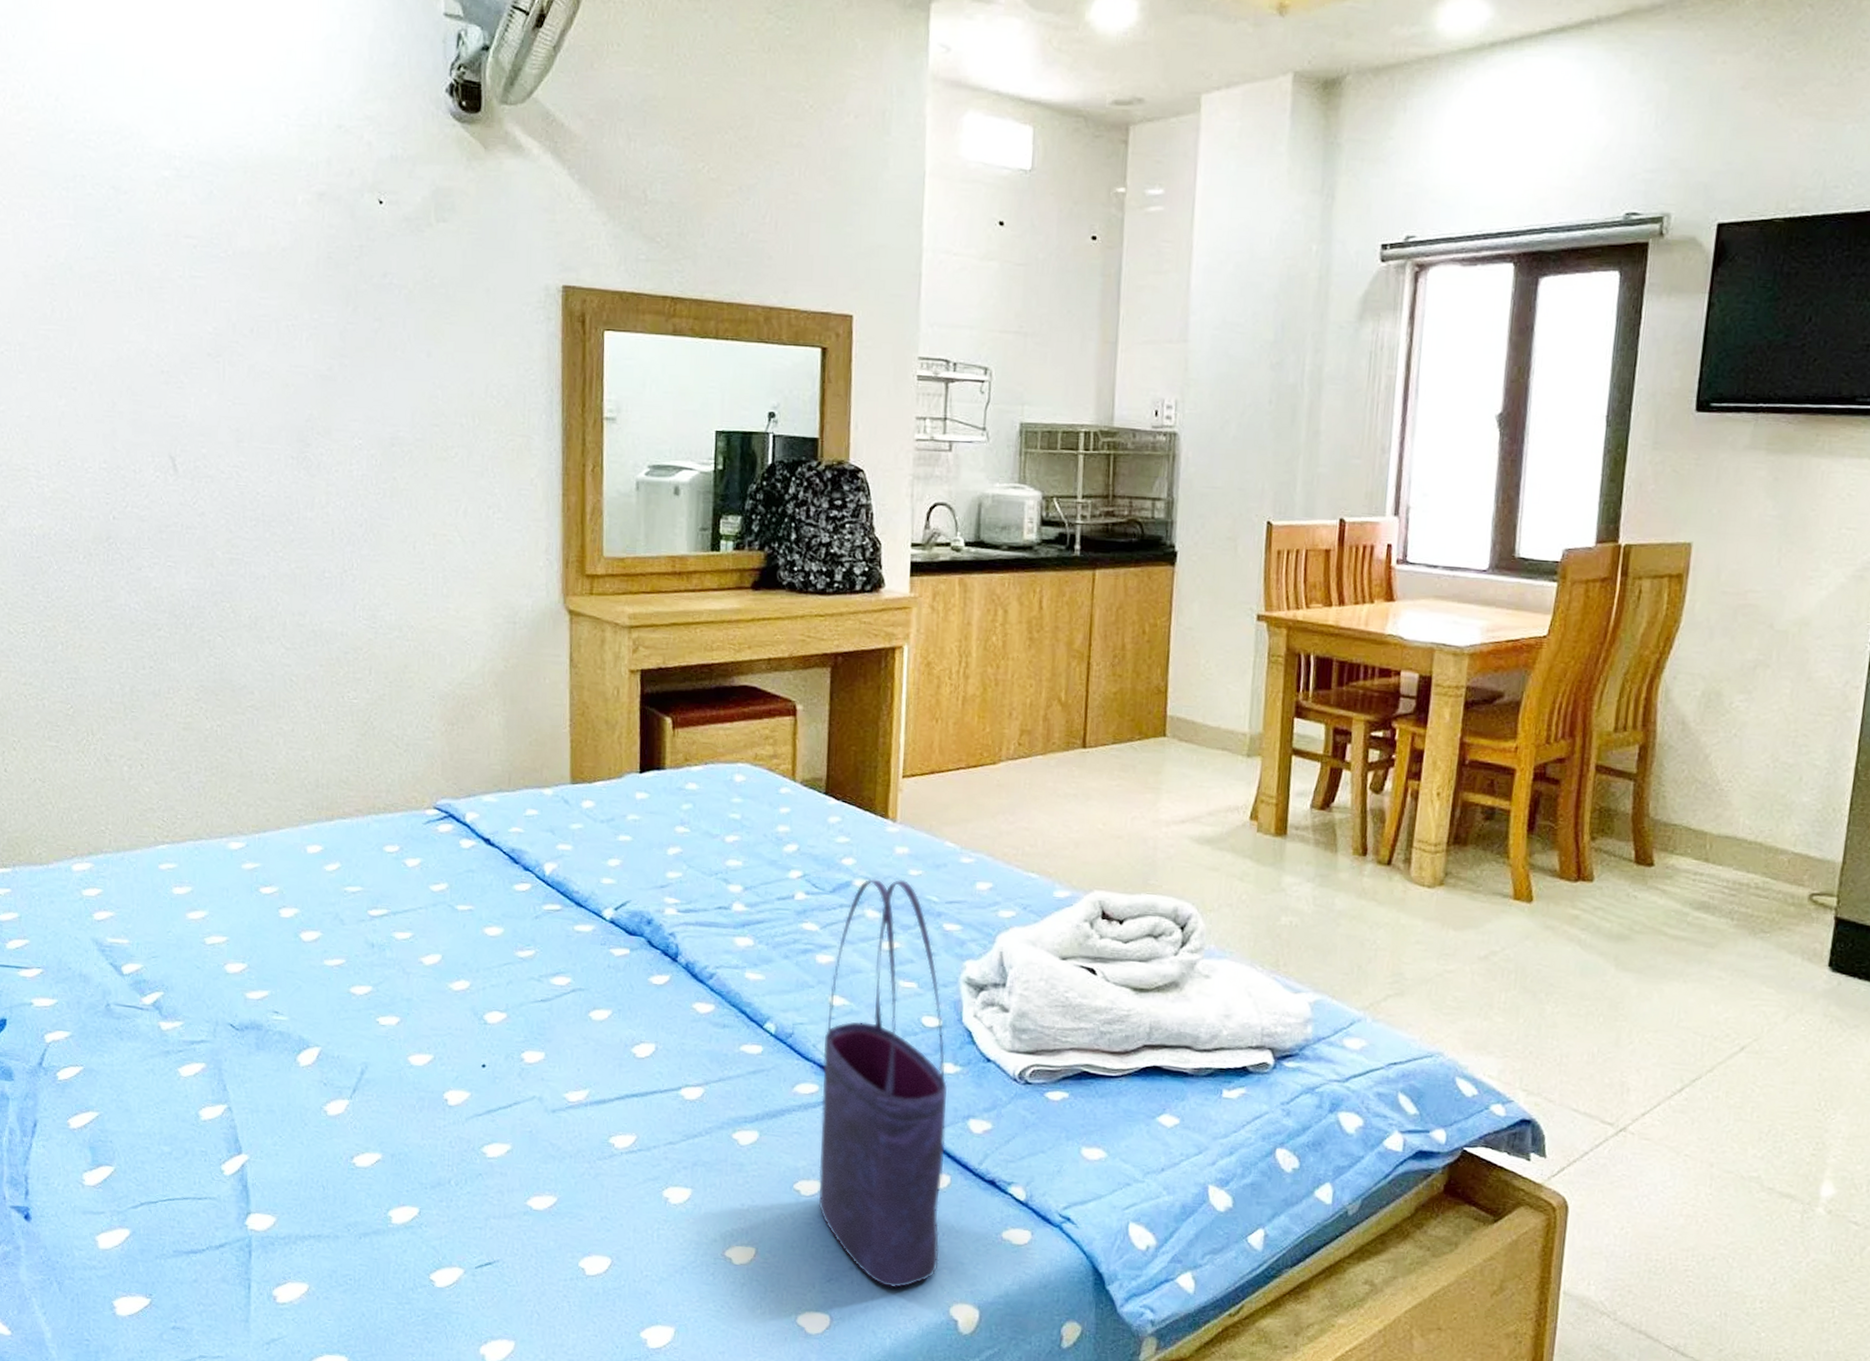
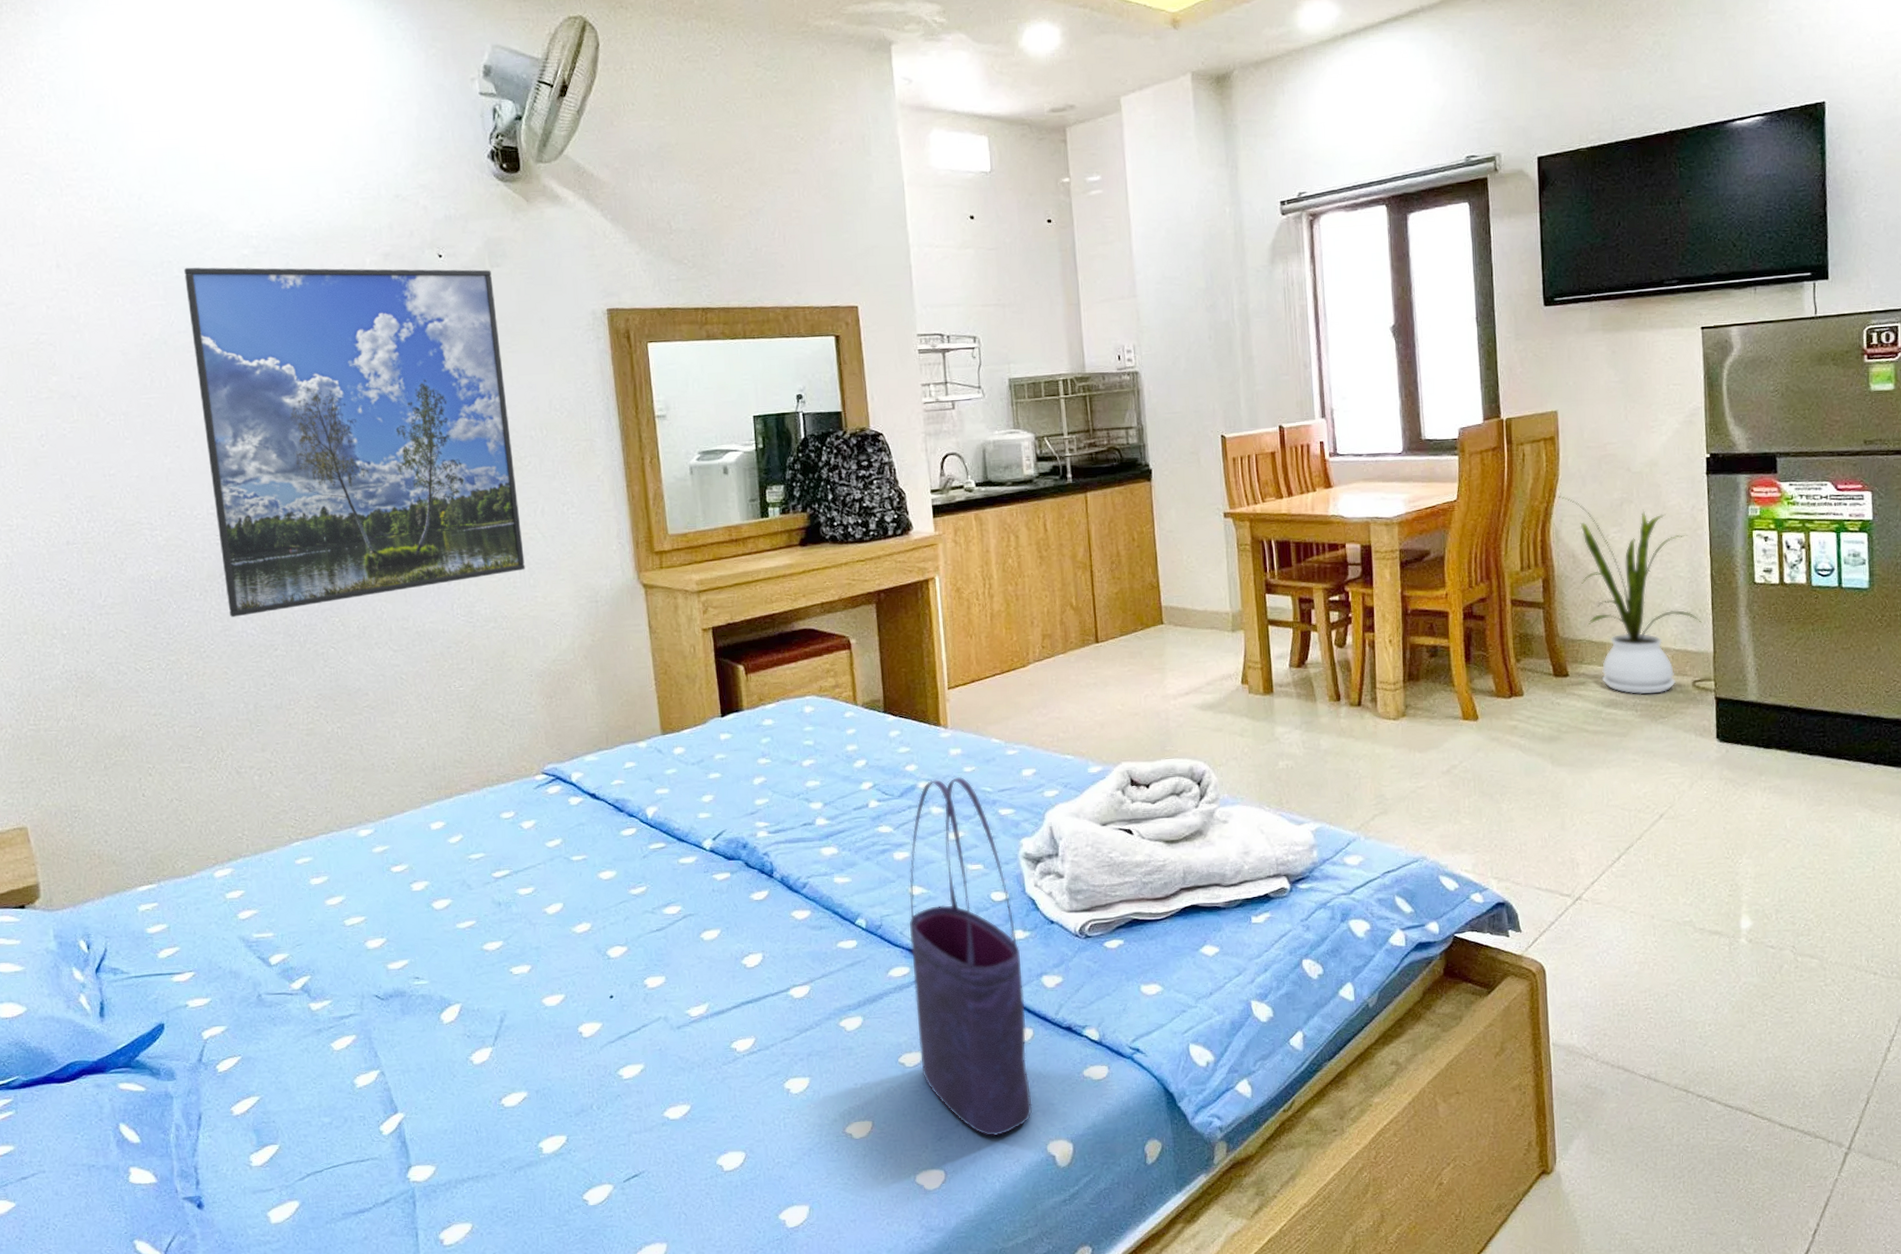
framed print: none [98,184,440,588] -> present [184,267,525,617]
house plant: none [1670,645,1835,903] -> present [1553,495,1703,695]

